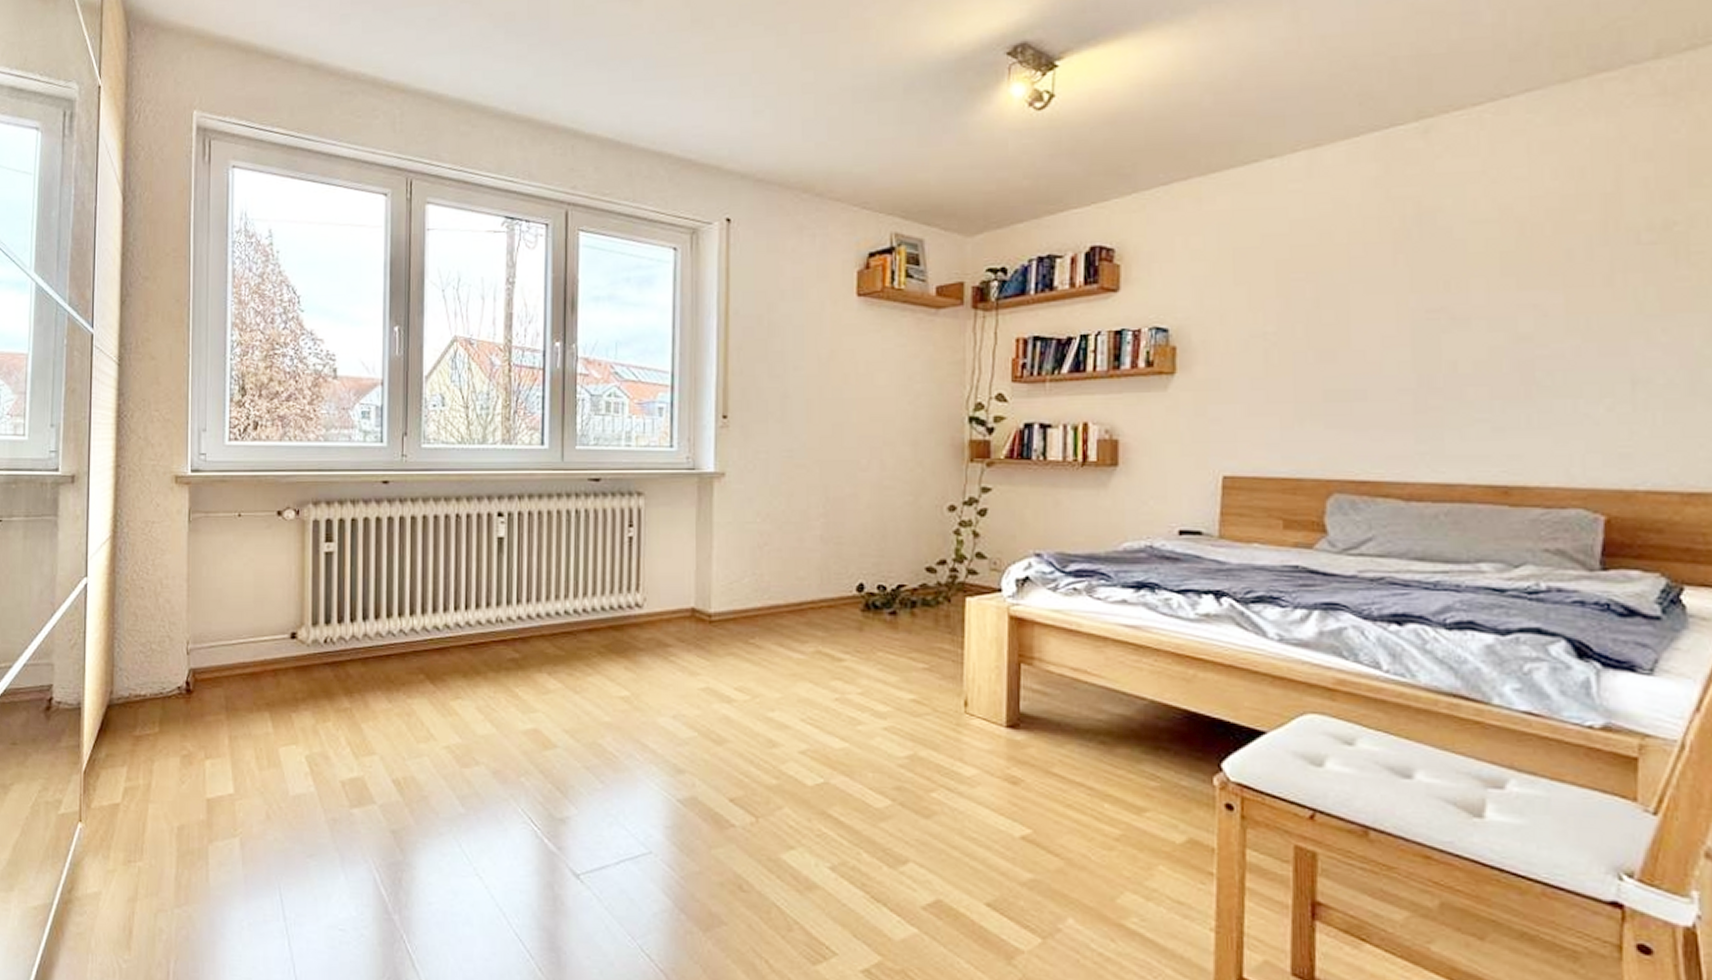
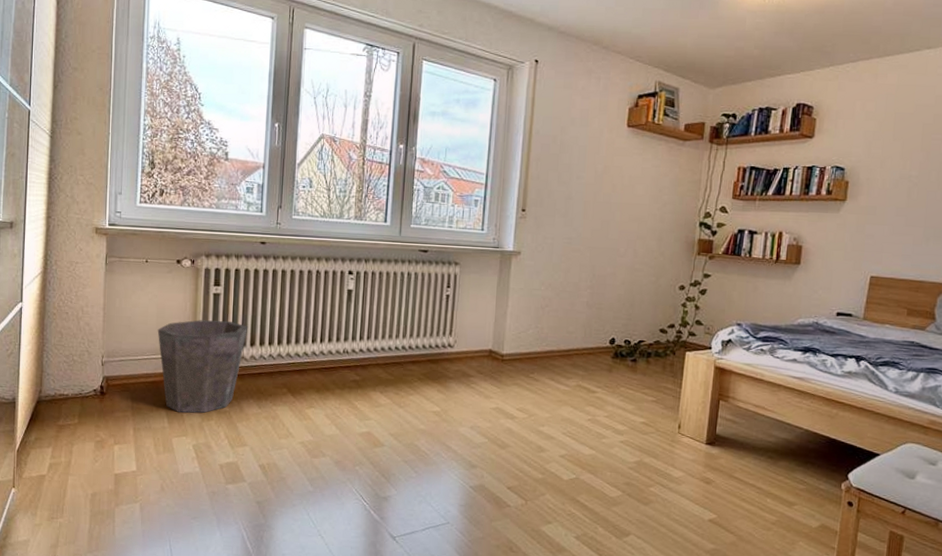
waste bin: none [255,587,371,713] -> present [157,320,248,413]

